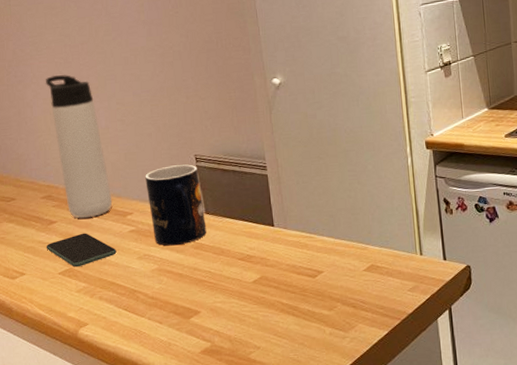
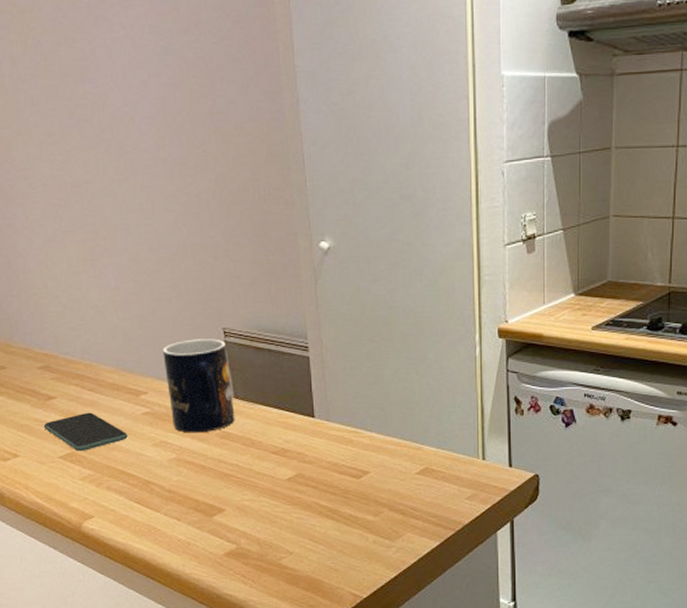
thermos bottle: present [45,75,113,219] -> none [40,219,123,395]

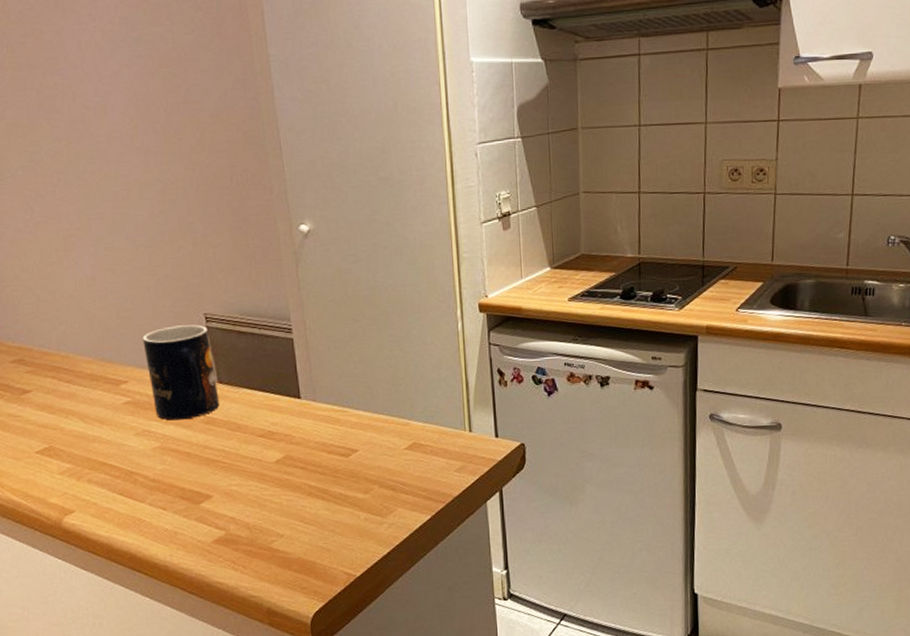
smartphone: present [43,412,128,452] -> none [18,404,109,446]

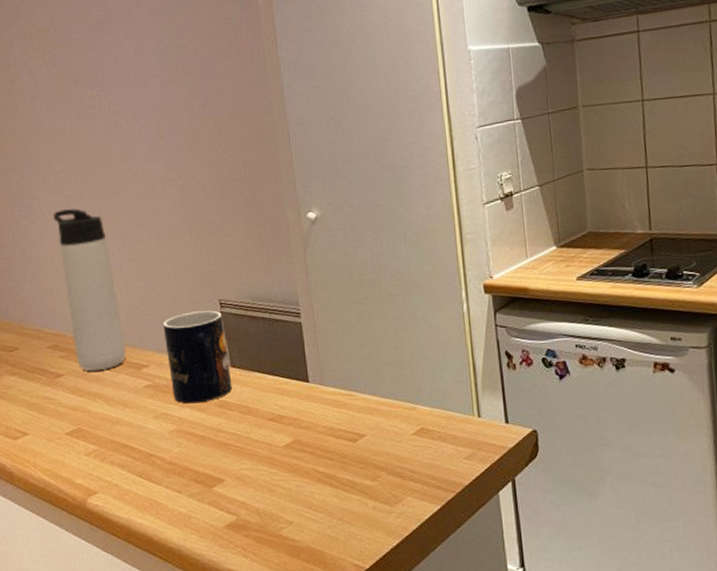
thermos bottle: none [11,211,102,387] -> present [52,208,126,372]

